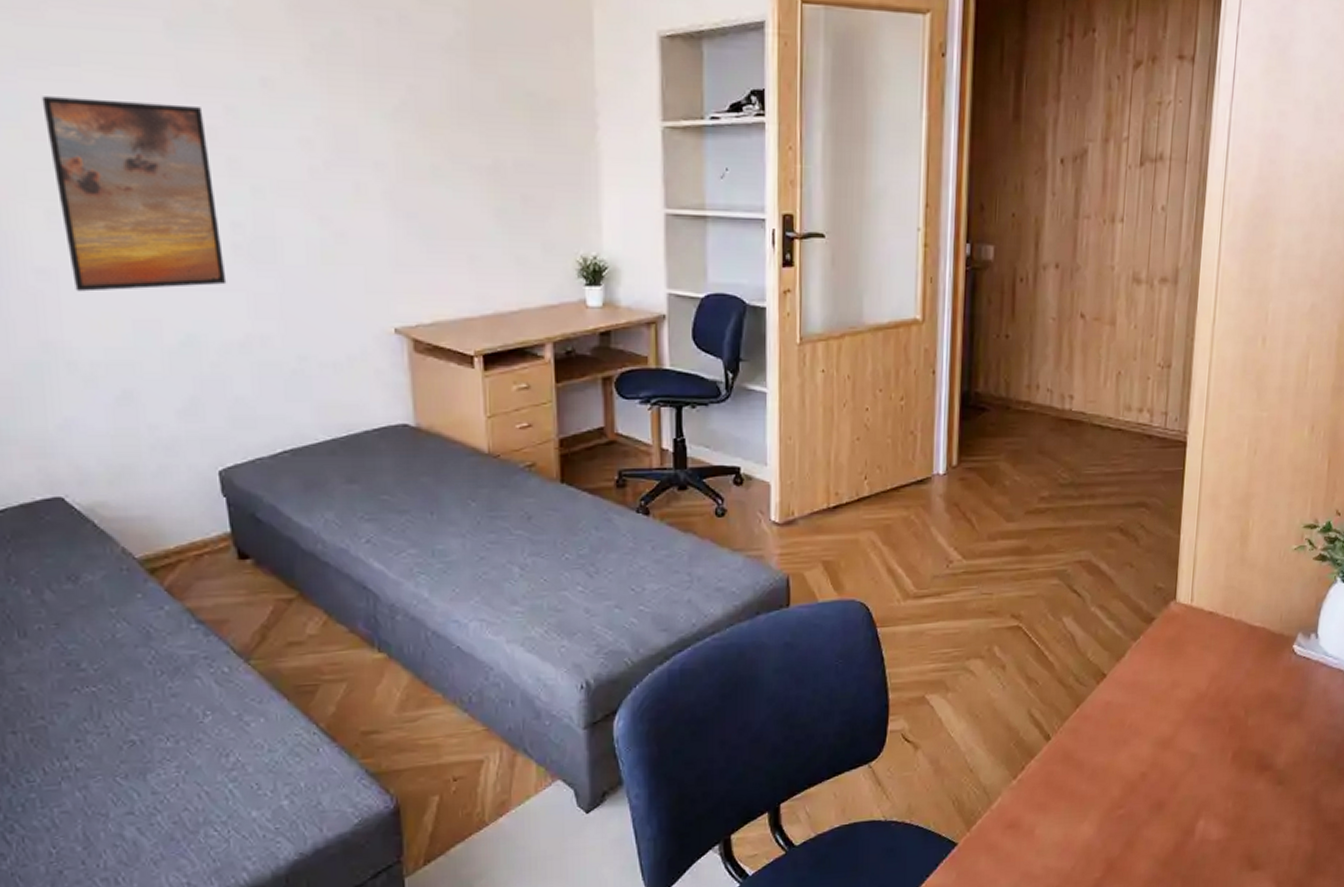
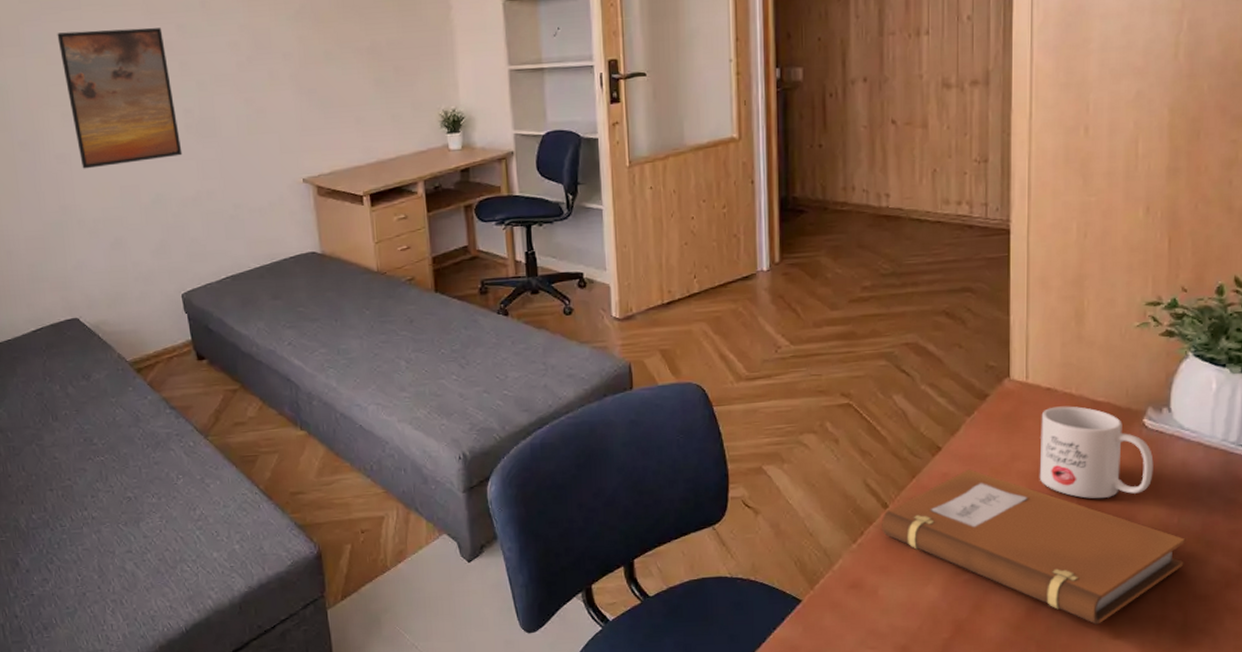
notebook: none [1043,698,1322,857] -> present [882,470,1186,625]
mug: none [1196,631,1299,728] -> present [1039,406,1154,499]

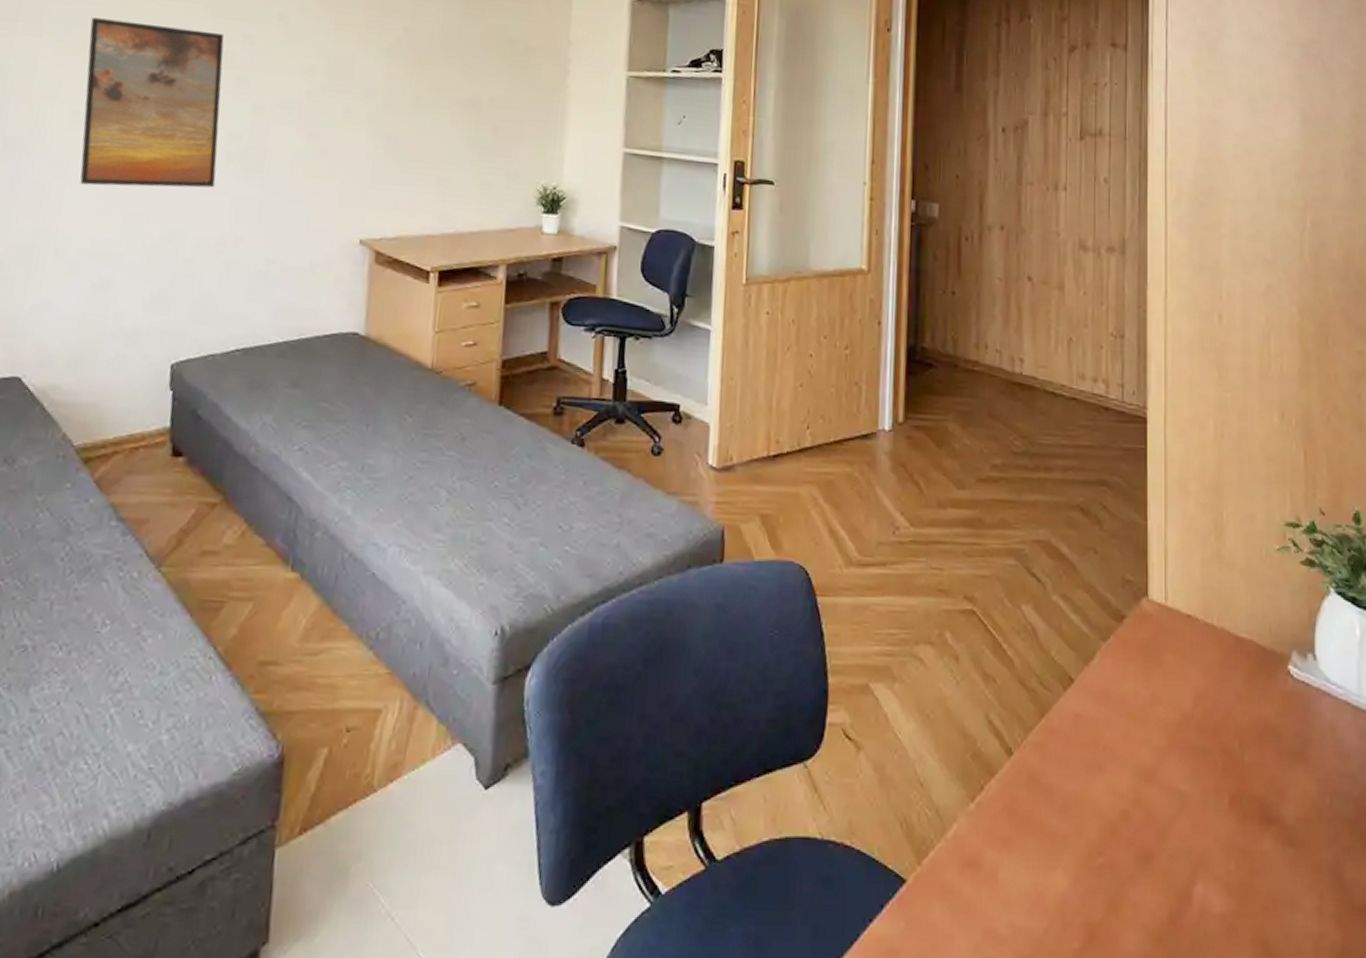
notebook: present [882,470,1186,625] -> none [1005,712,1340,941]
mug: present [1039,406,1154,499] -> none [1180,639,1302,765]

